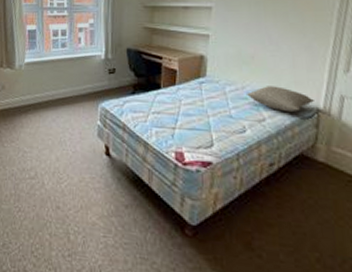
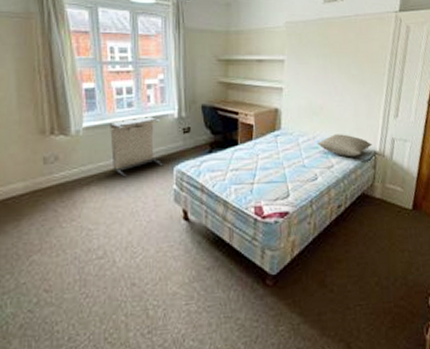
laundry hamper: none [46,56,90,109] -> present [110,117,163,177]

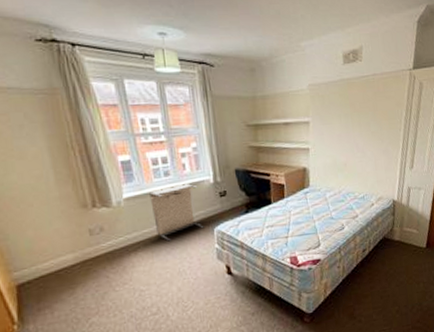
pillow: present [317,134,372,157] -> none [343,187,391,207]

